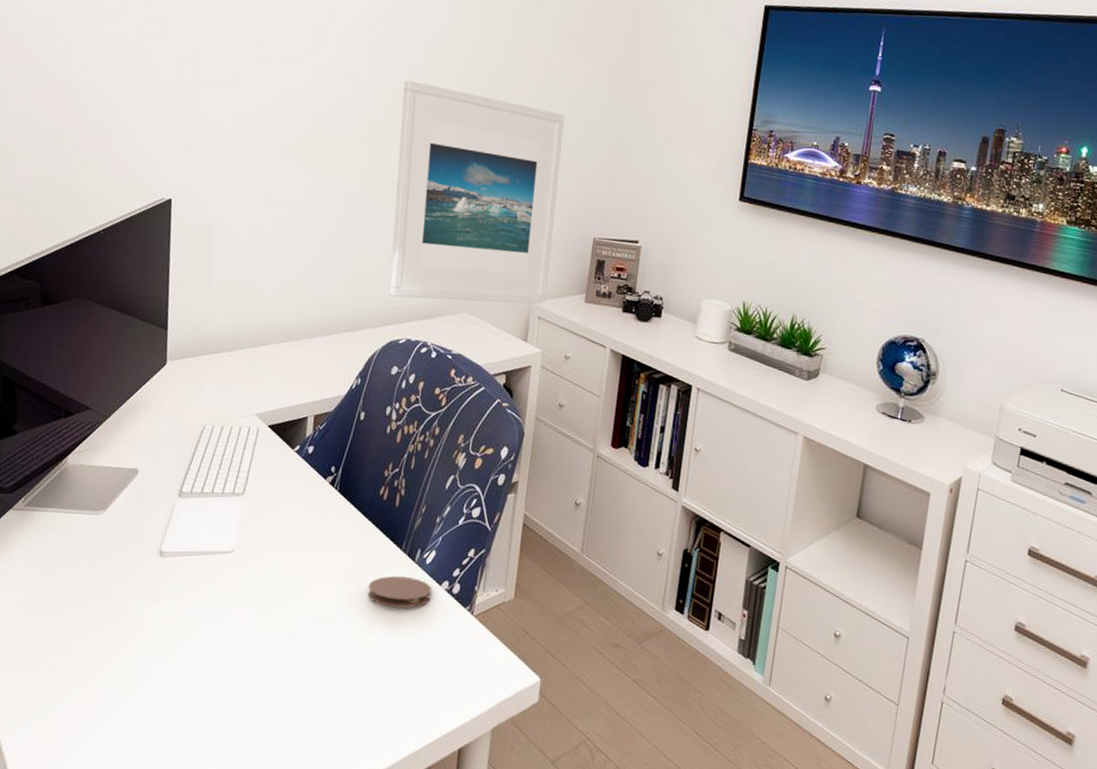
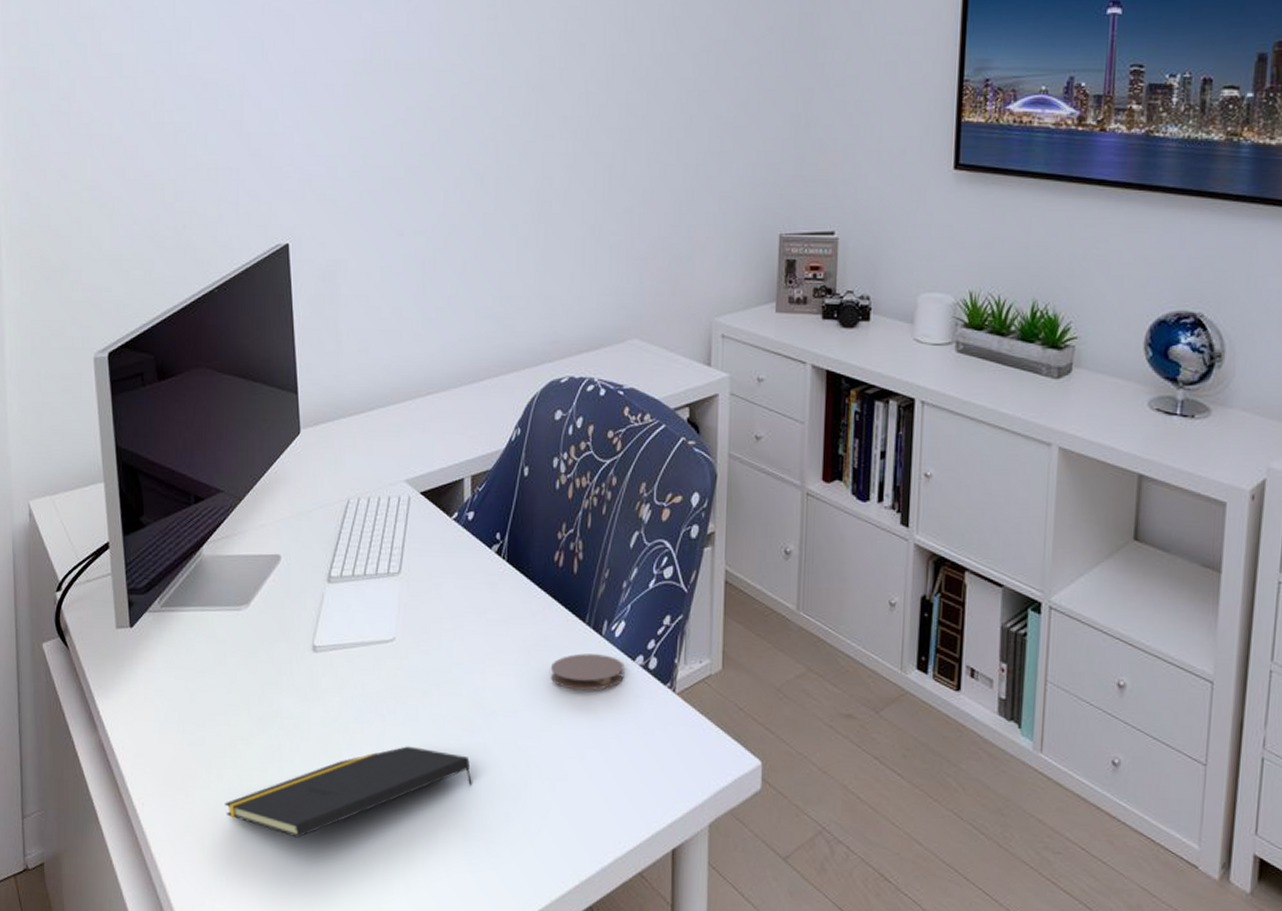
notepad: none [66,645,291,720] -> present [224,746,472,838]
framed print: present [389,80,565,305] -> none [539,74,733,329]

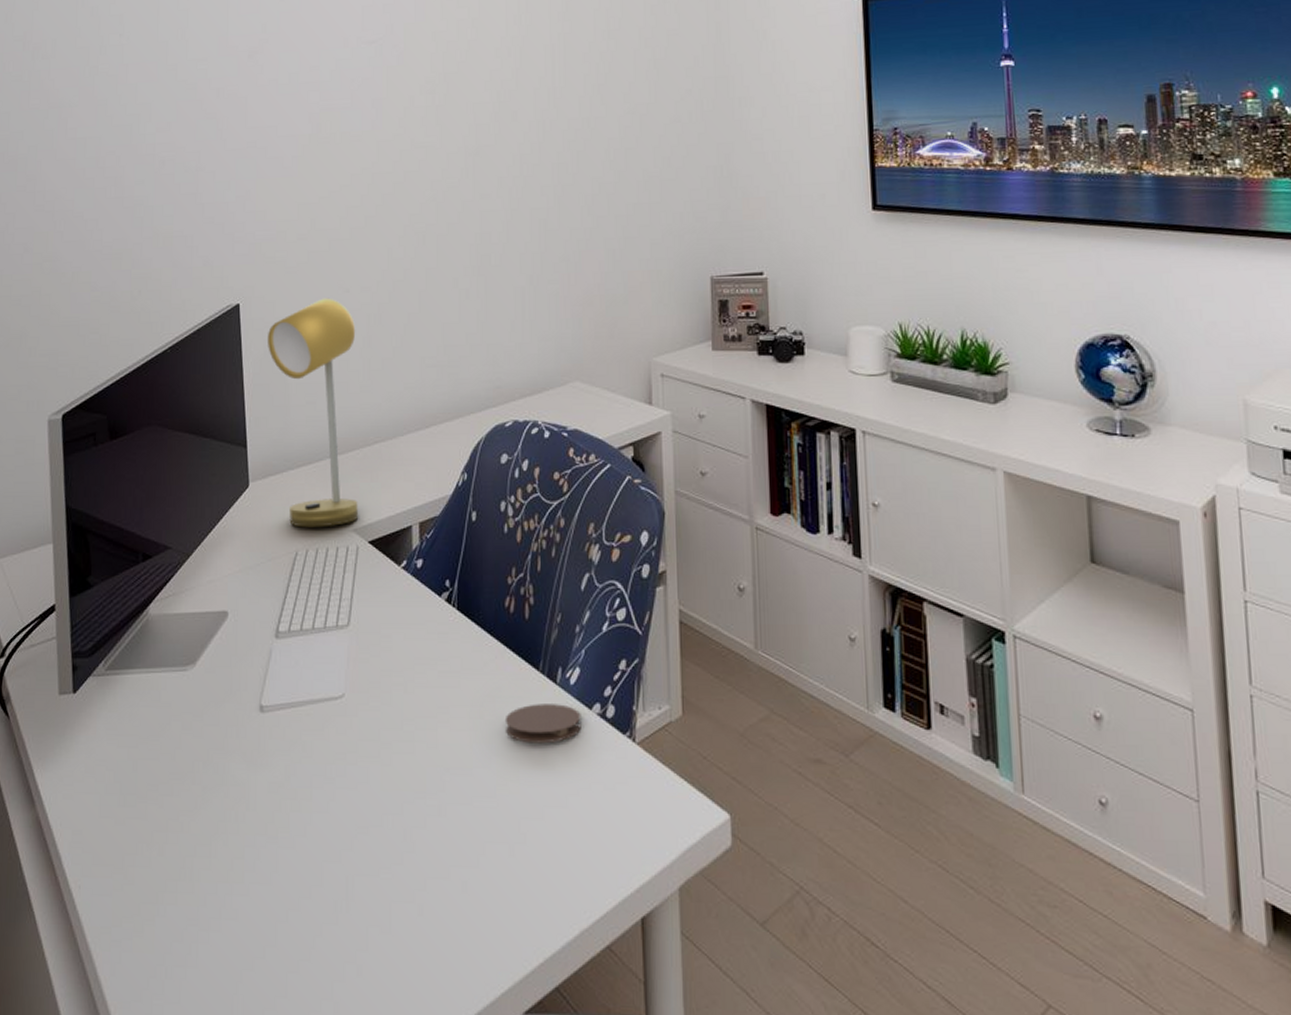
notepad: present [224,746,472,838] -> none [166,811,426,920]
desk lamp: none [318,241,411,477] -> present [268,298,359,528]

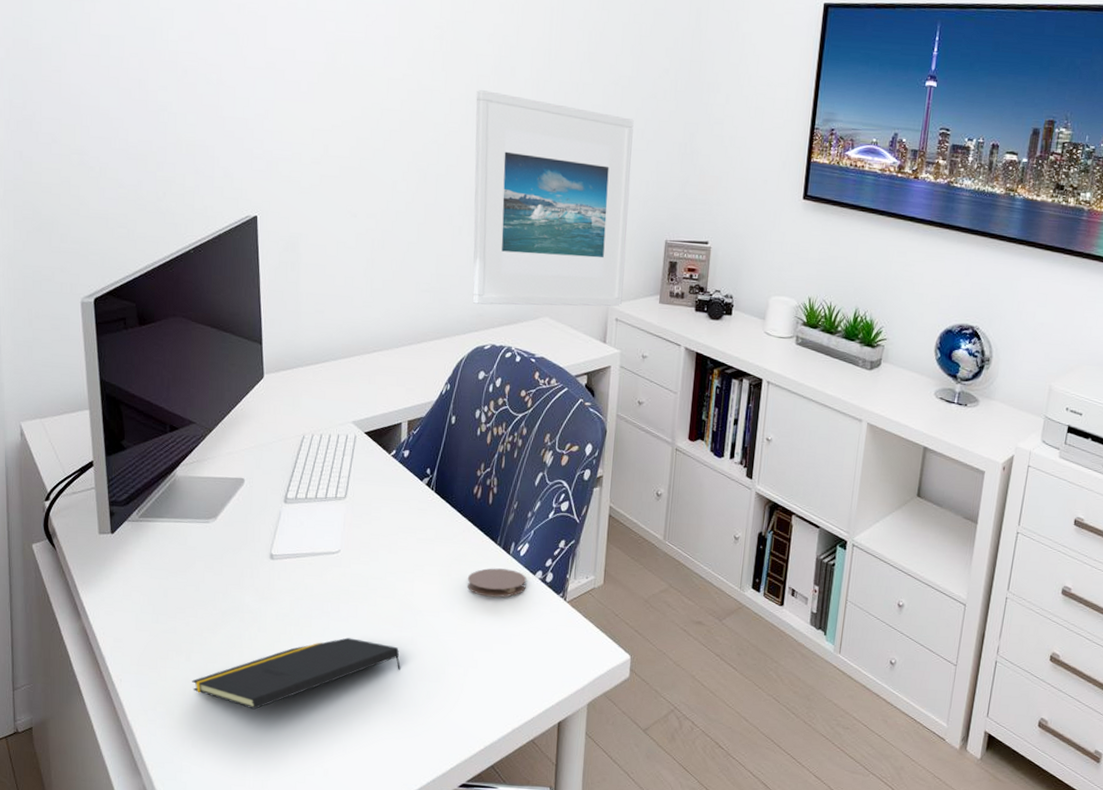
notepad: none [166,811,426,920] -> present [192,637,401,710]
desk lamp: present [268,298,359,528] -> none [282,219,361,418]
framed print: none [475,139,666,375] -> present [472,90,634,307]

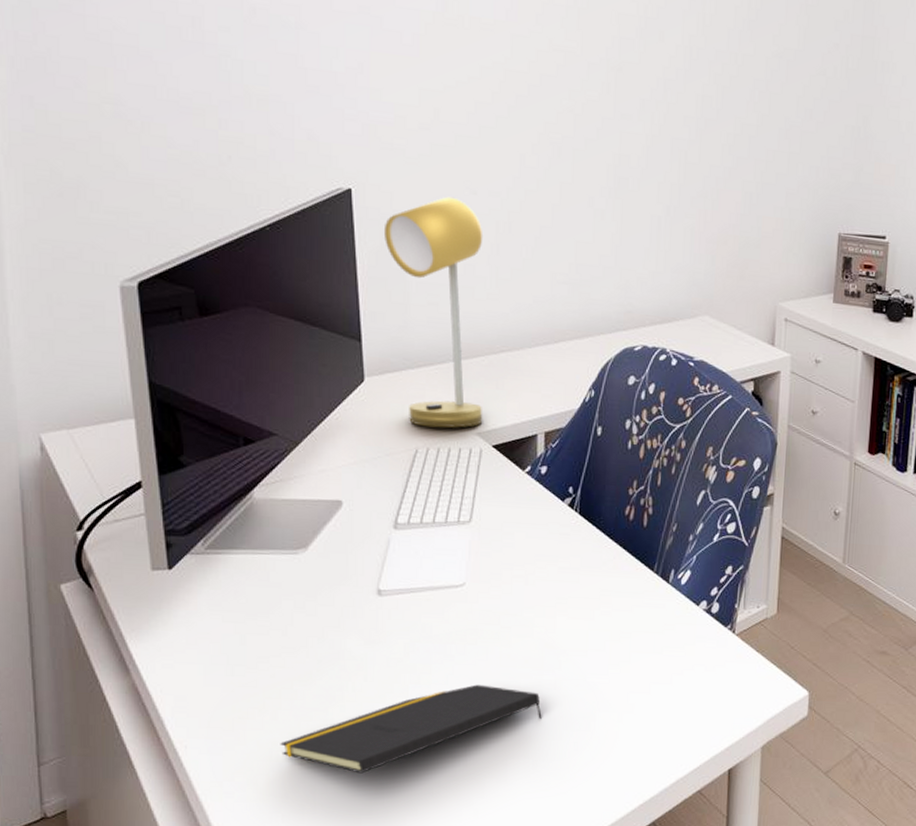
desk lamp: none [282,219,361,418] -> present [385,196,483,428]
coaster: present [467,568,527,598] -> none [619,599,689,632]
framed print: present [472,90,634,307] -> none [618,54,801,306]

